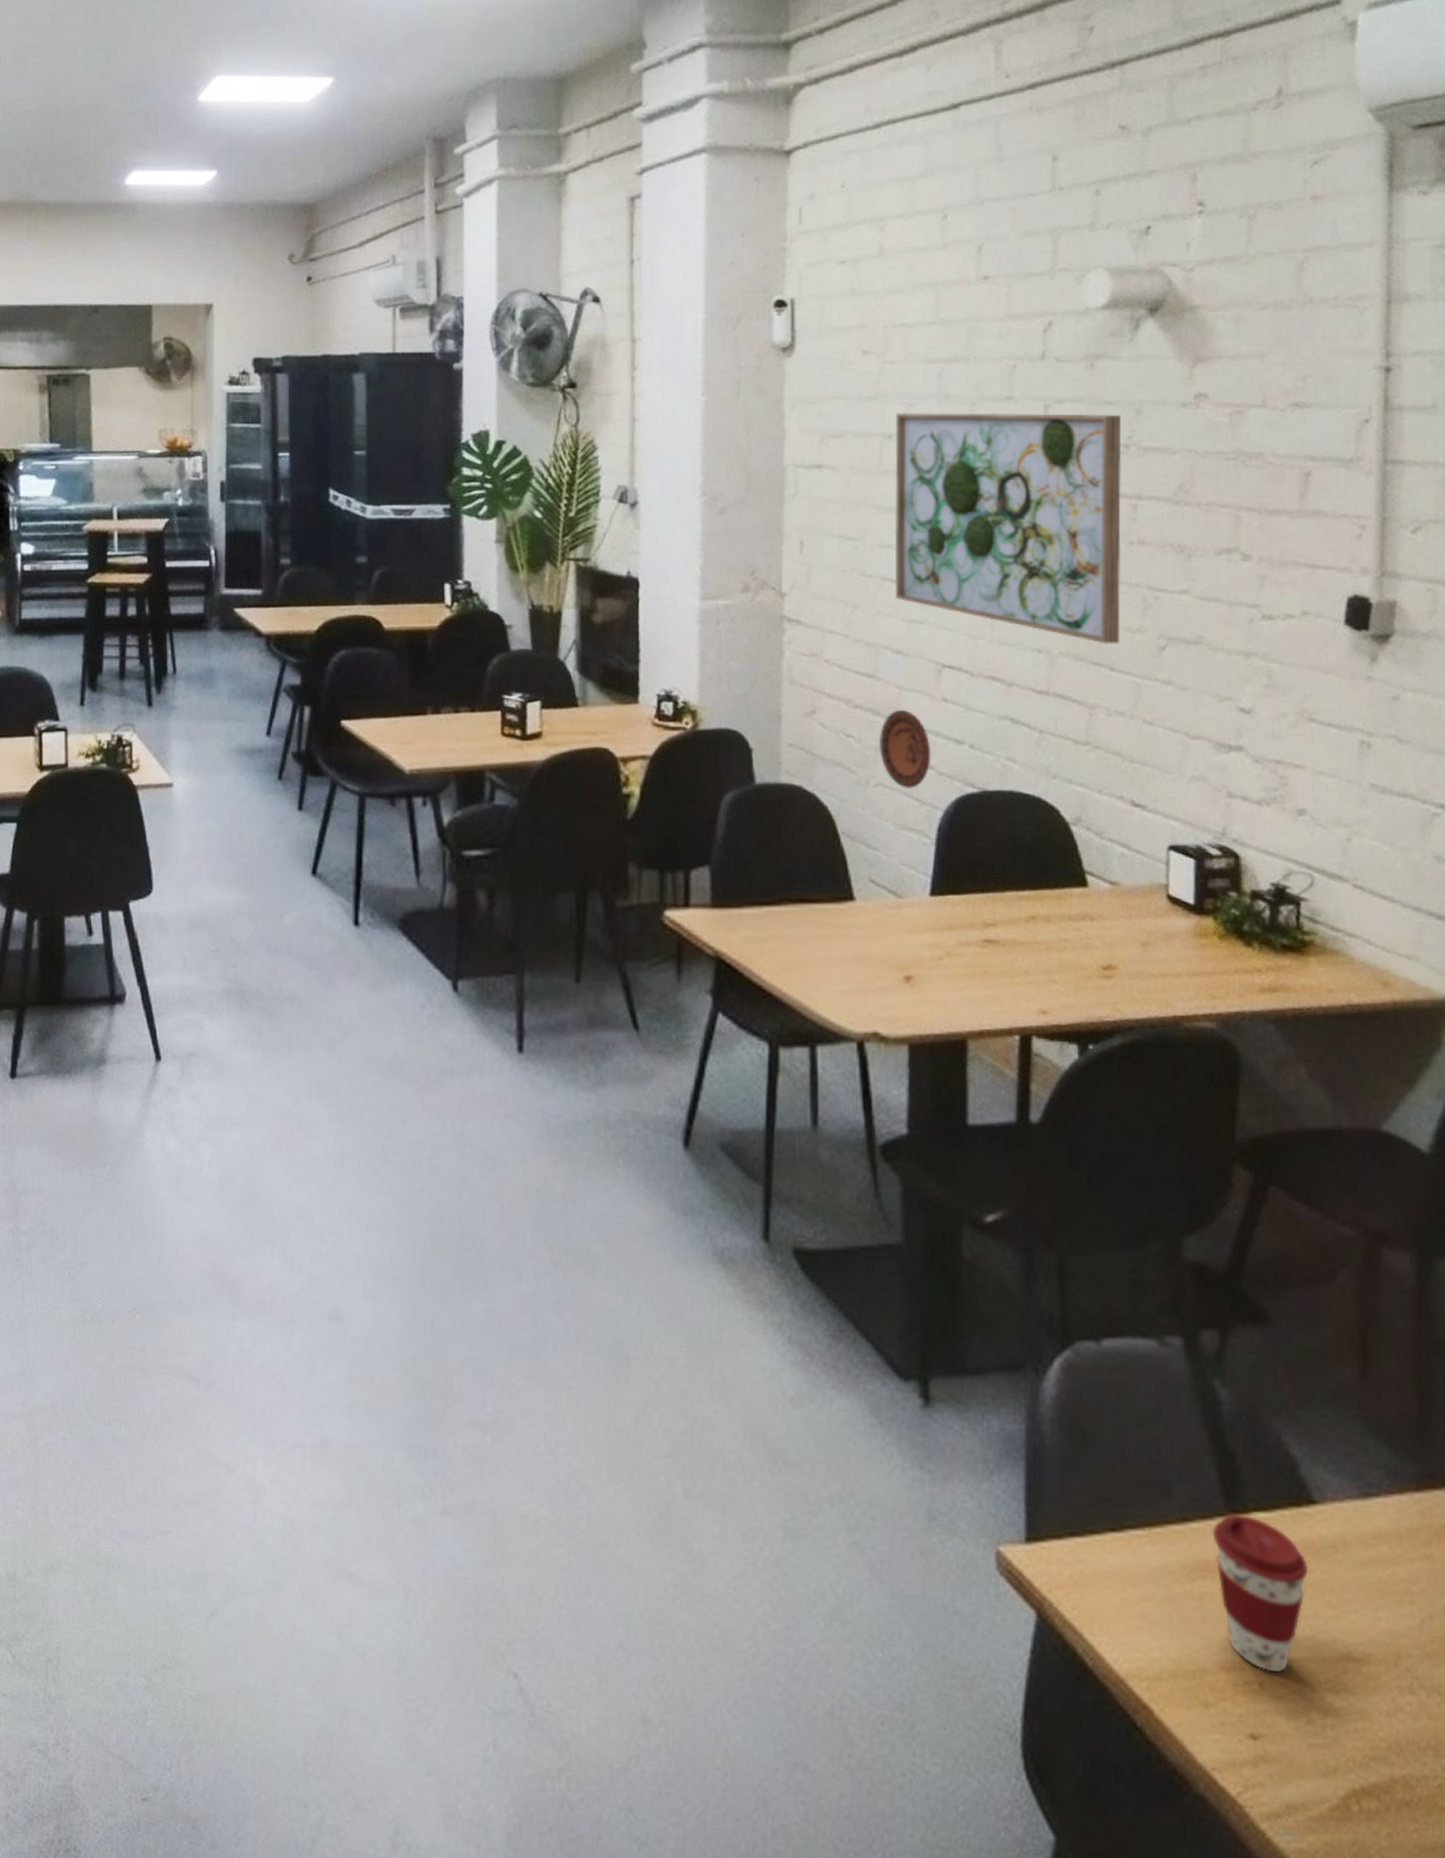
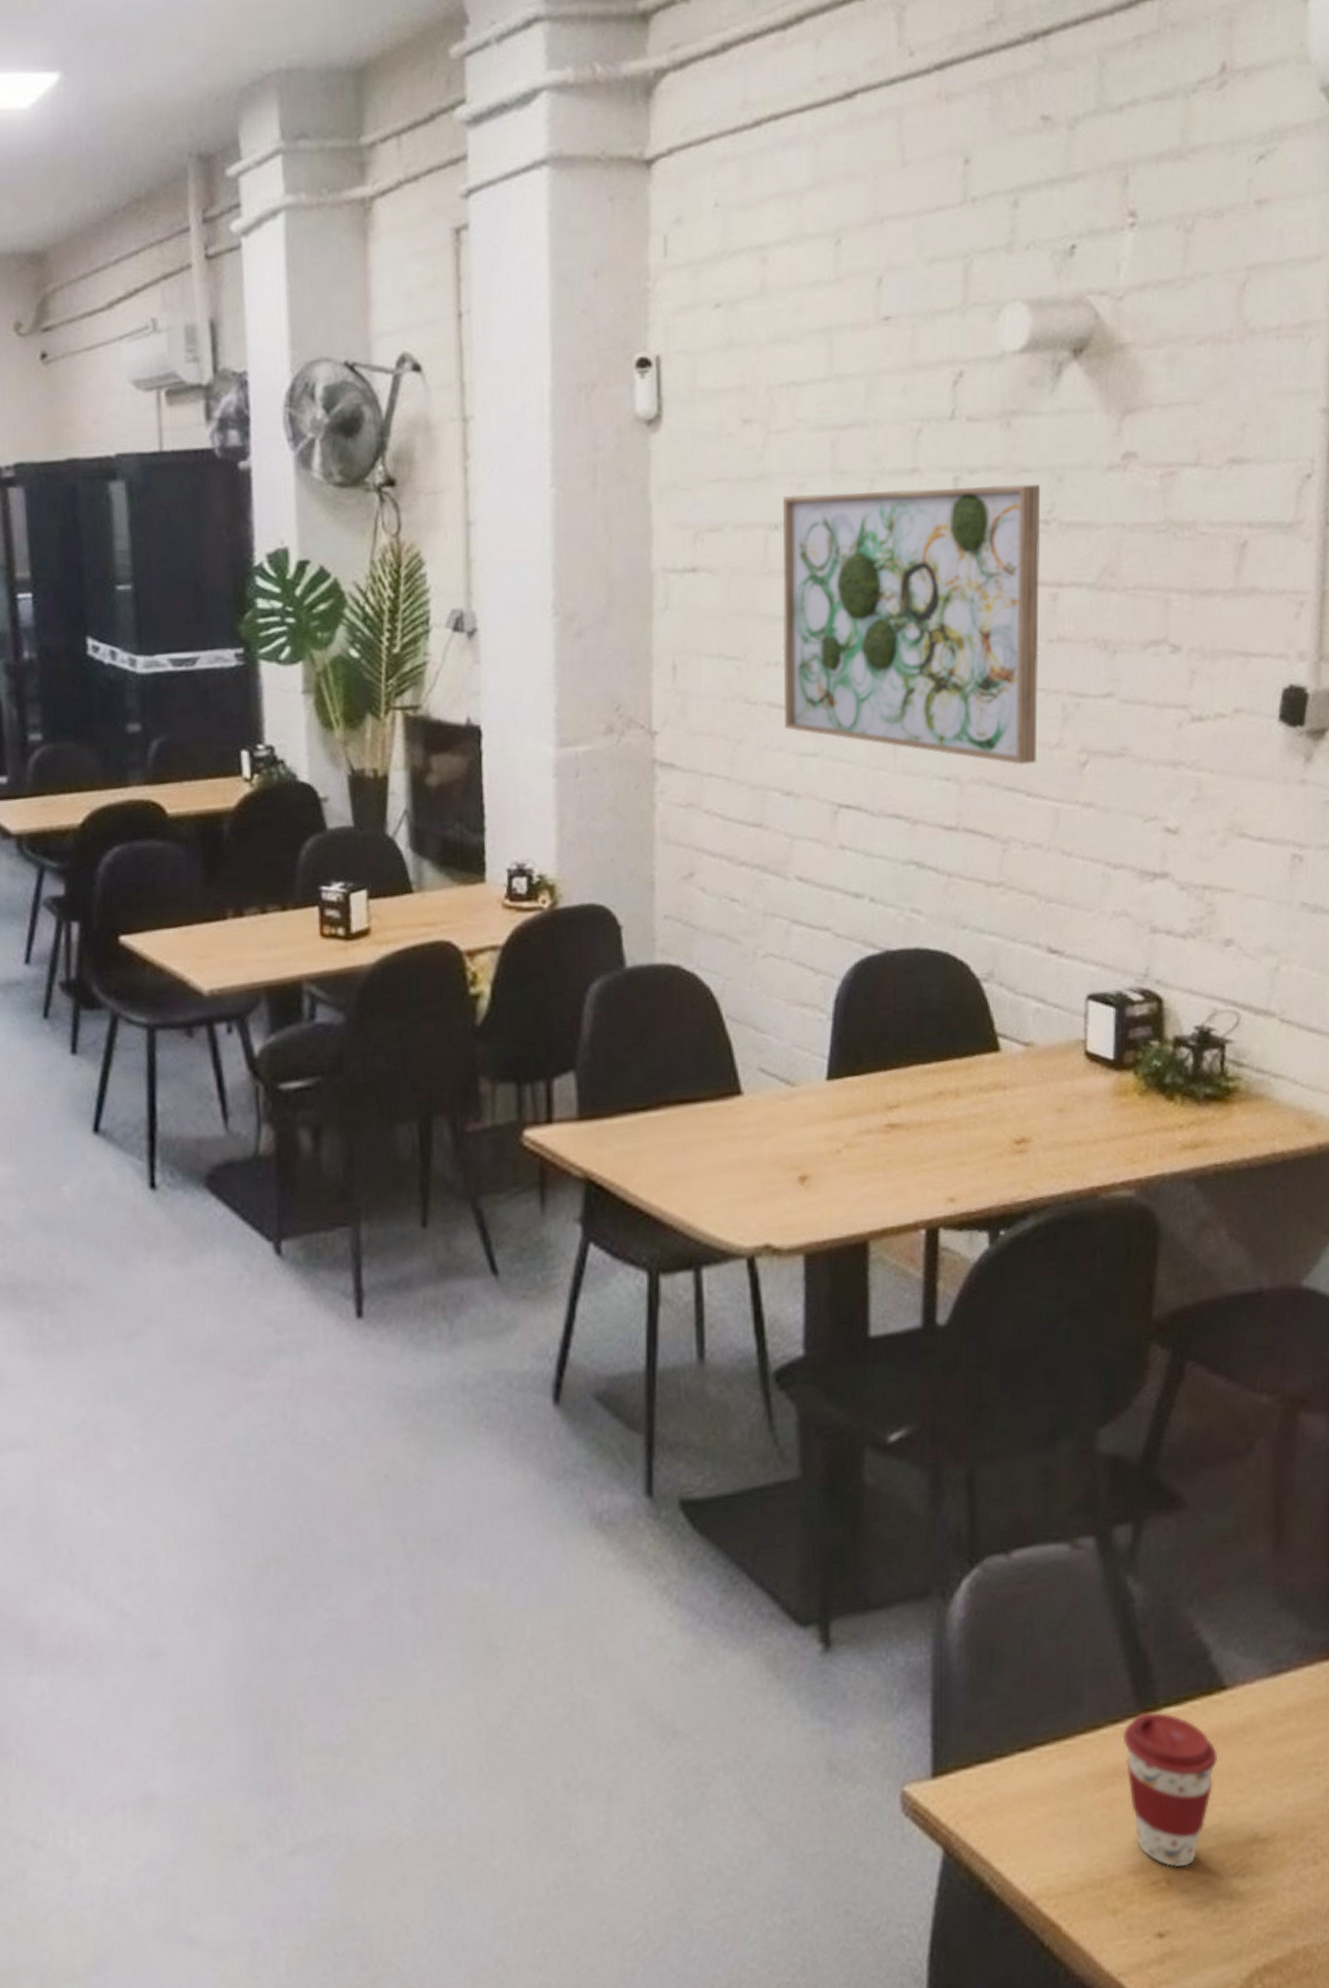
decorative plate: present [878,709,931,790] -> none [767,862,827,958]

